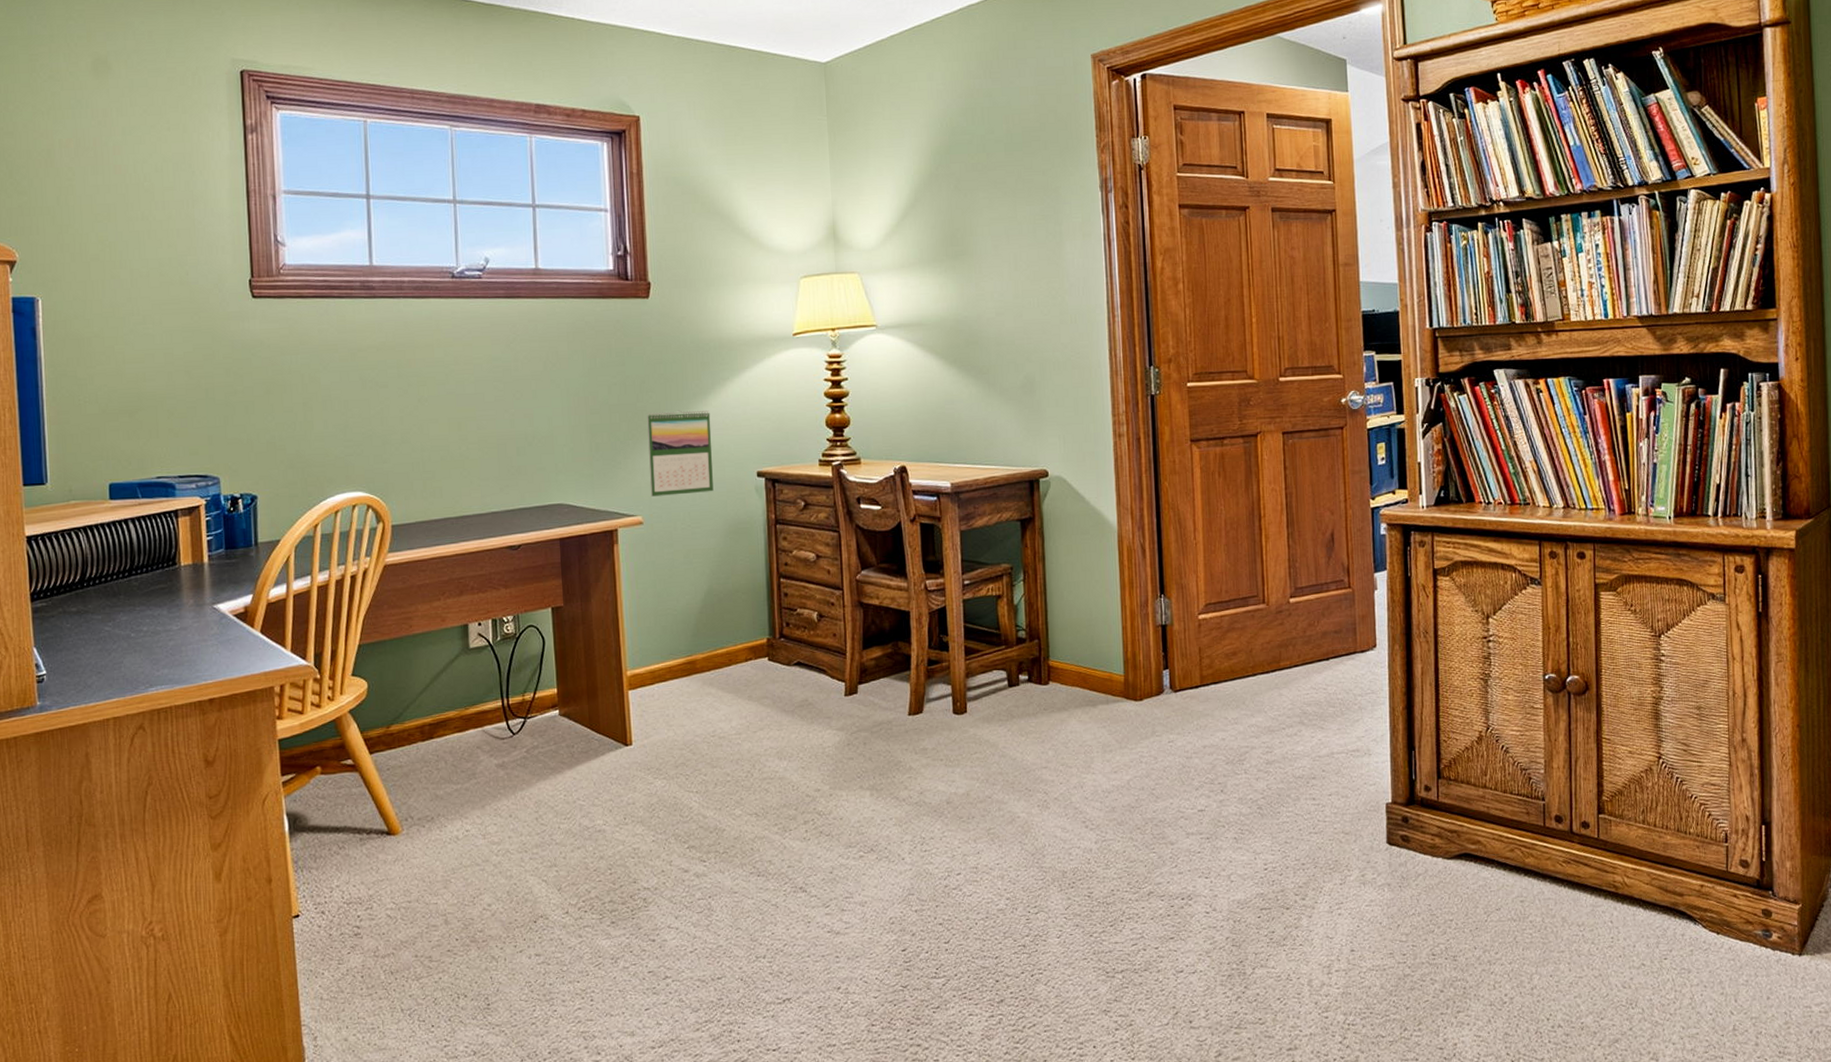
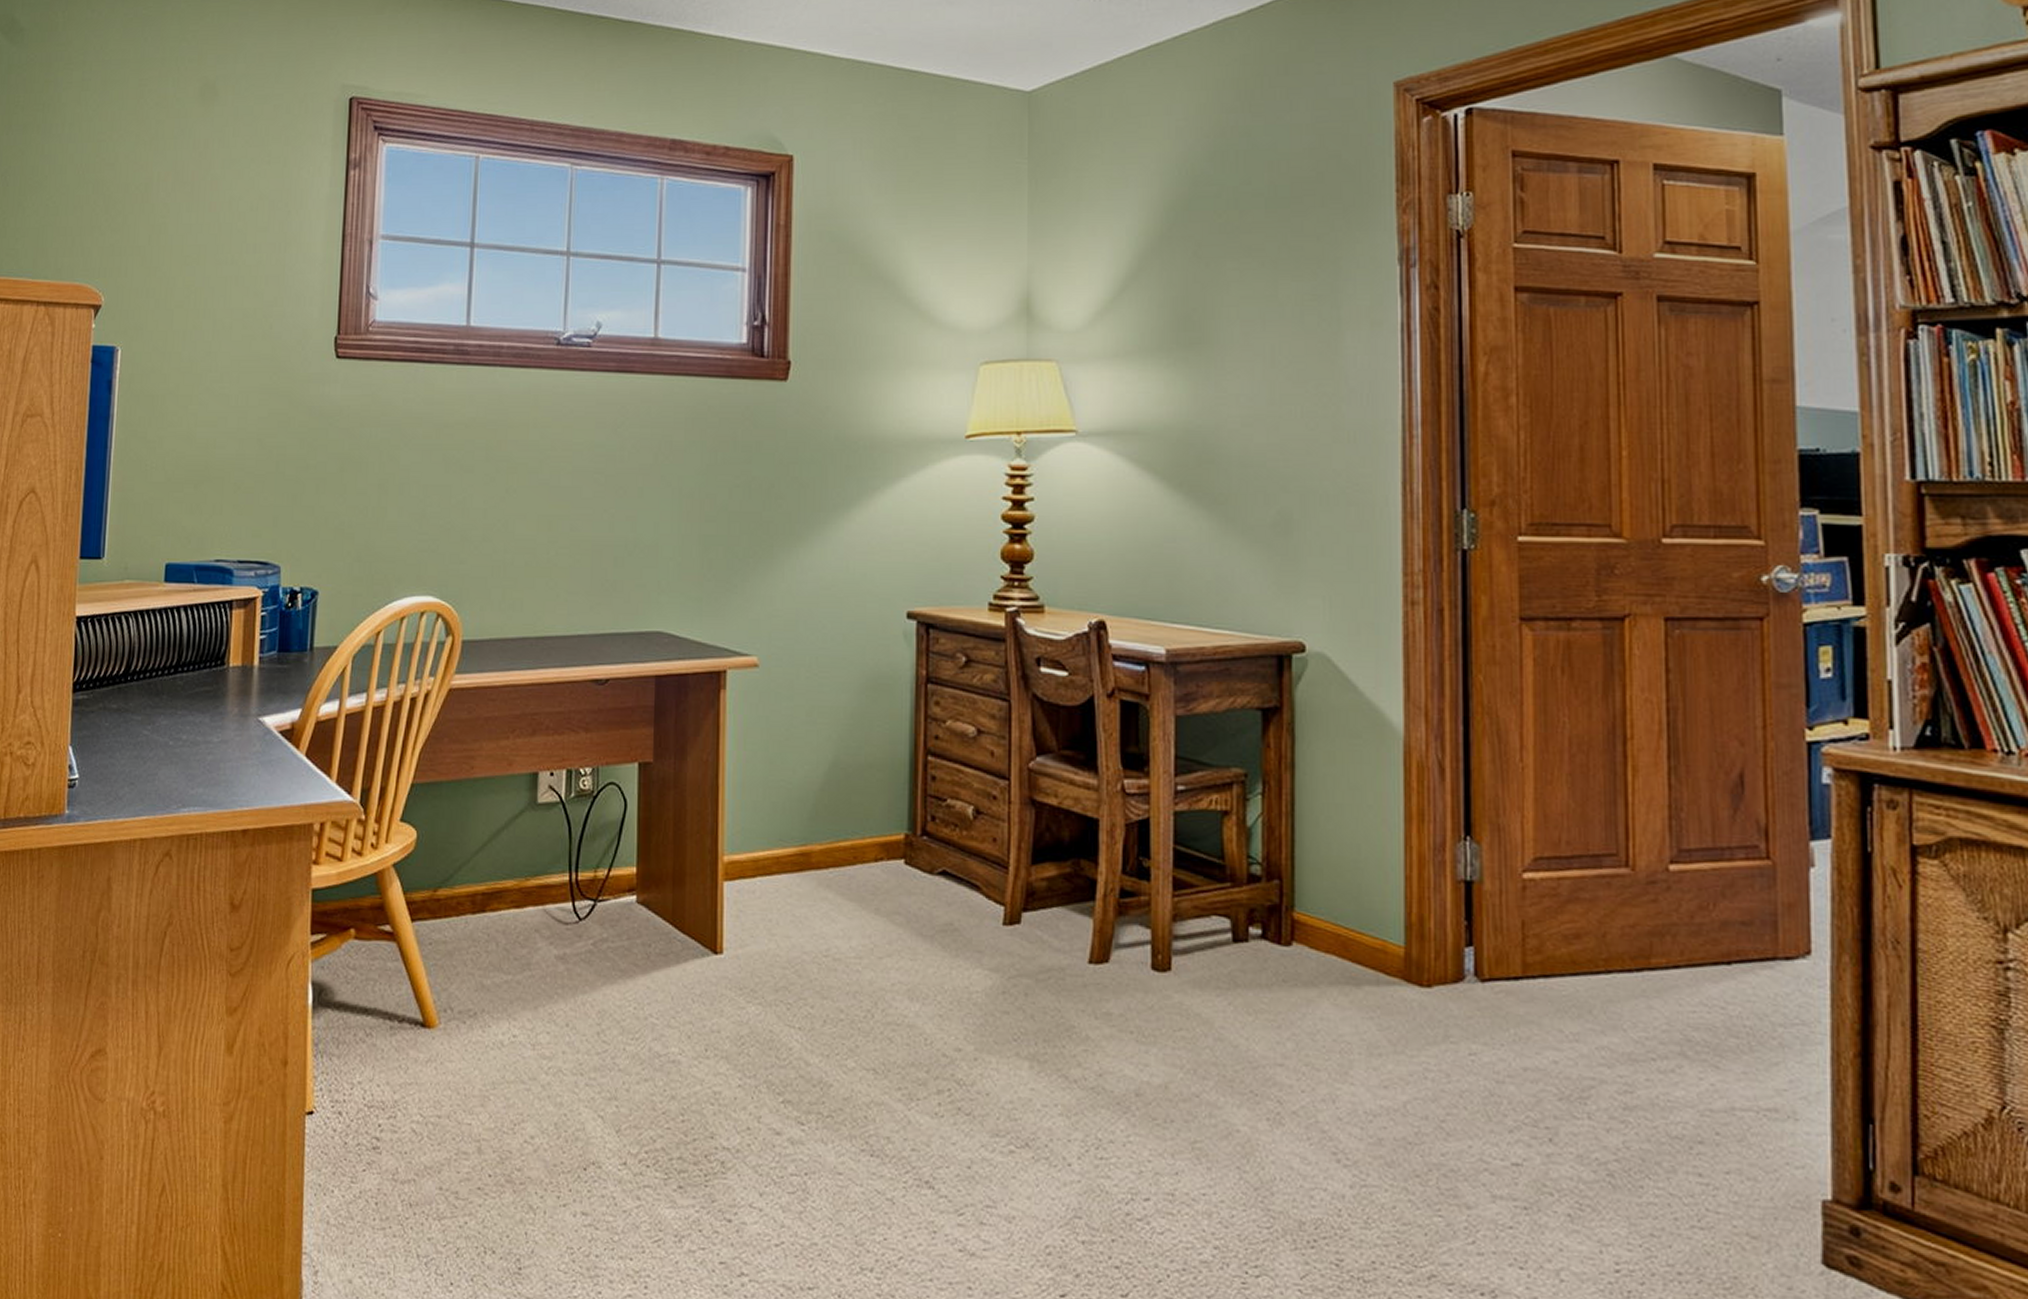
calendar: present [647,410,714,497] -> none [770,524,853,634]

